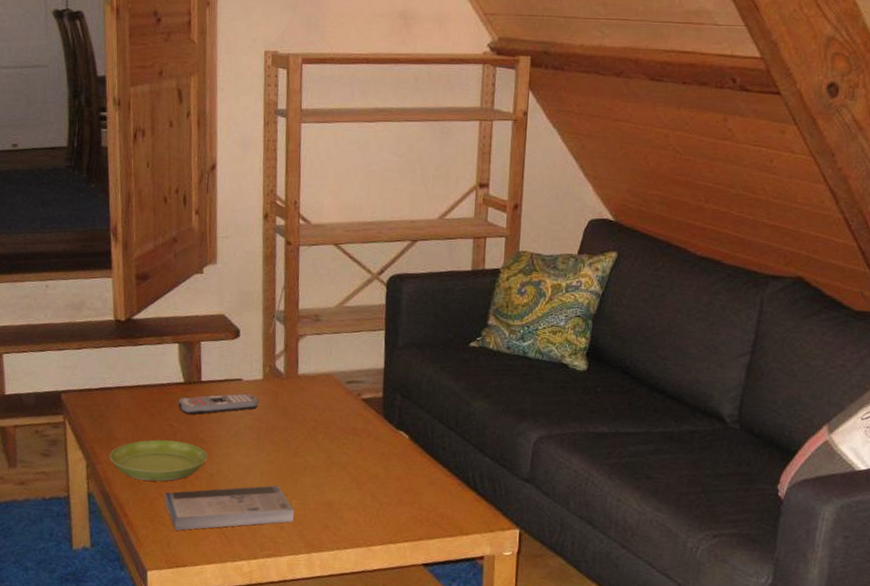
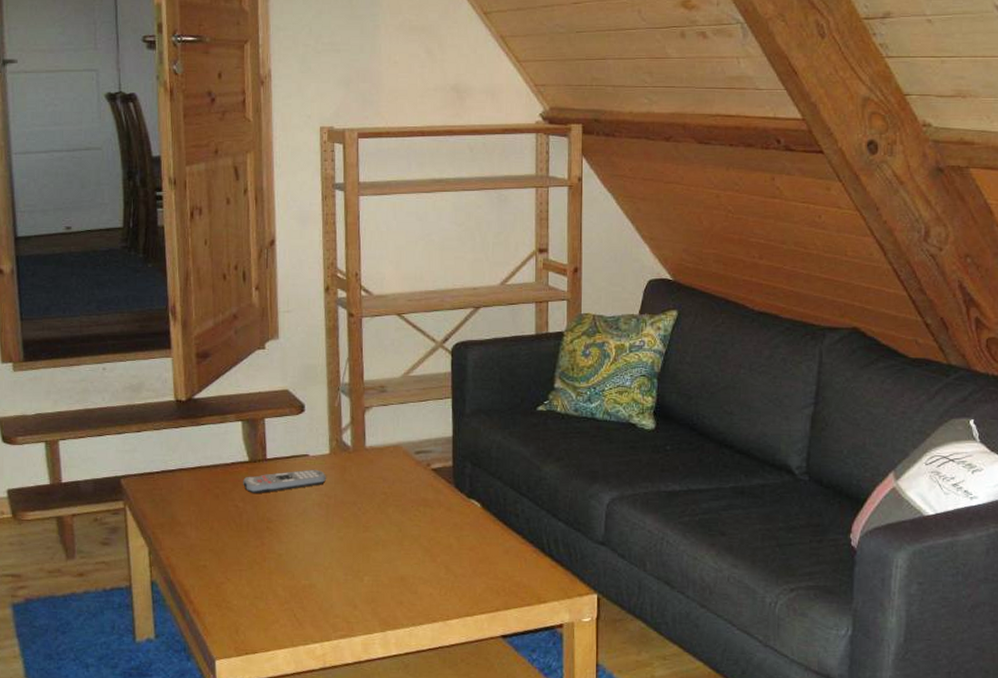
saucer: present [109,439,208,482] -> none [172,521,276,565]
book: present [164,485,294,531] -> none [231,562,367,616]

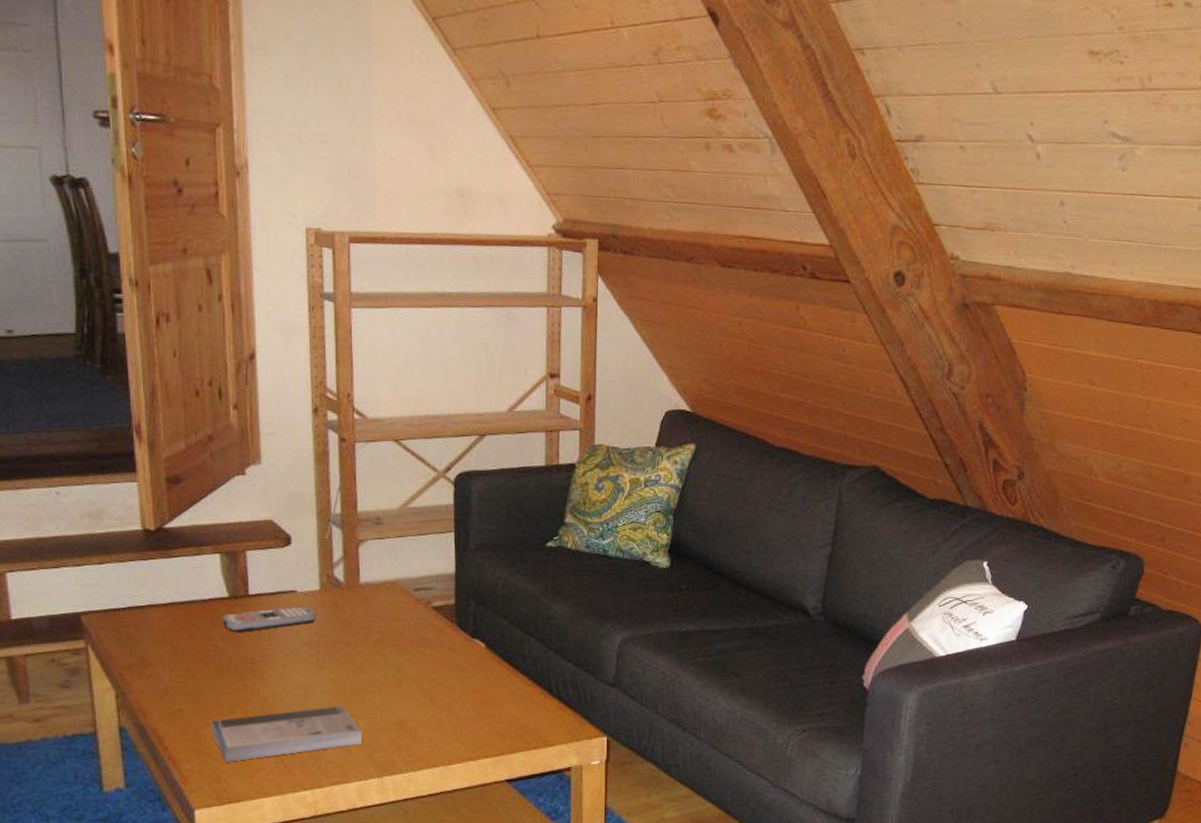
book: none [231,562,367,616] -> present [211,706,362,762]

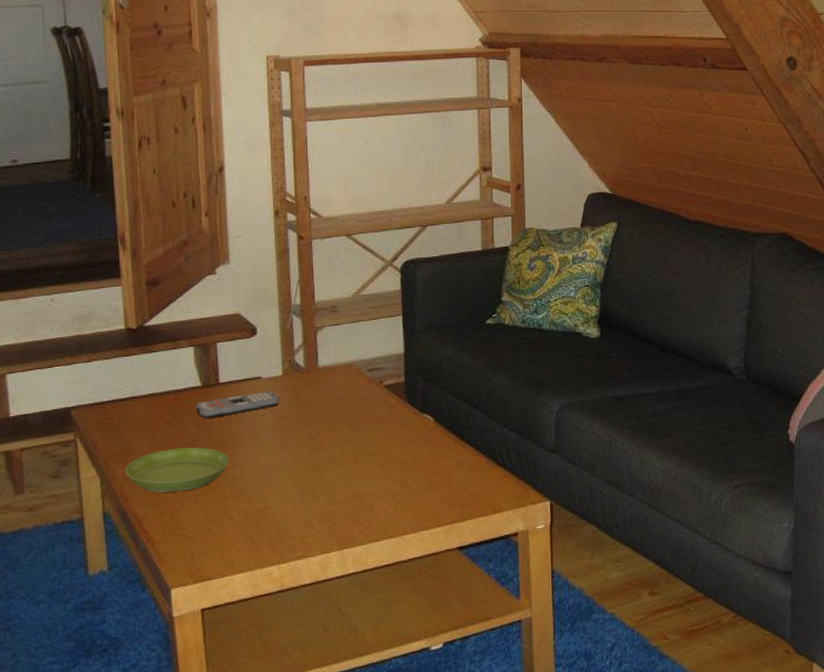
saucer: none [143,662,261,709] -> present [125,447,230,492]
book: present [211,706,362,762] -> none [186,483,323,542]

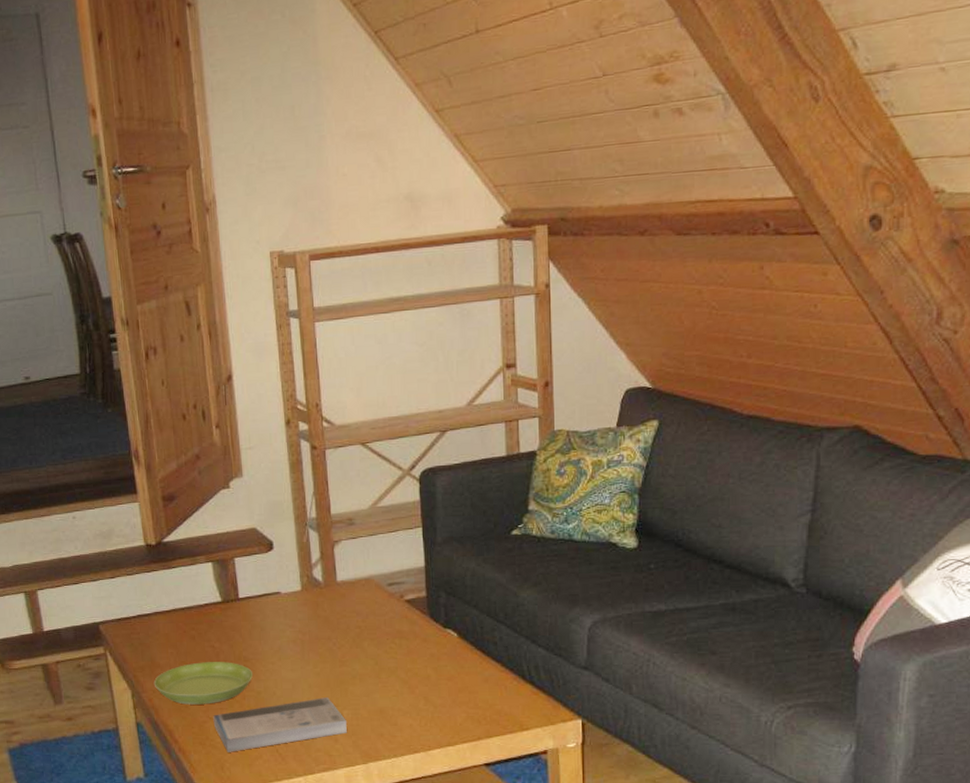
book: none [186,483,323,542] -> present [213,697,347,752]
remote control: present [196,391,281,419] -> none [217,606,300,634]

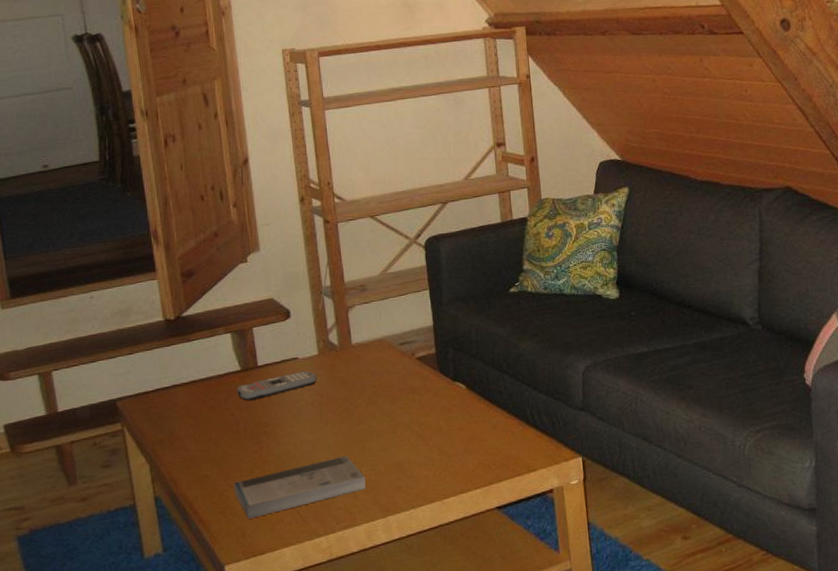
saucer: present [153,662,253,705] -> none [172,428,273,475]
remote control: none [217,606,300,634] -> present [237,370,318,401]

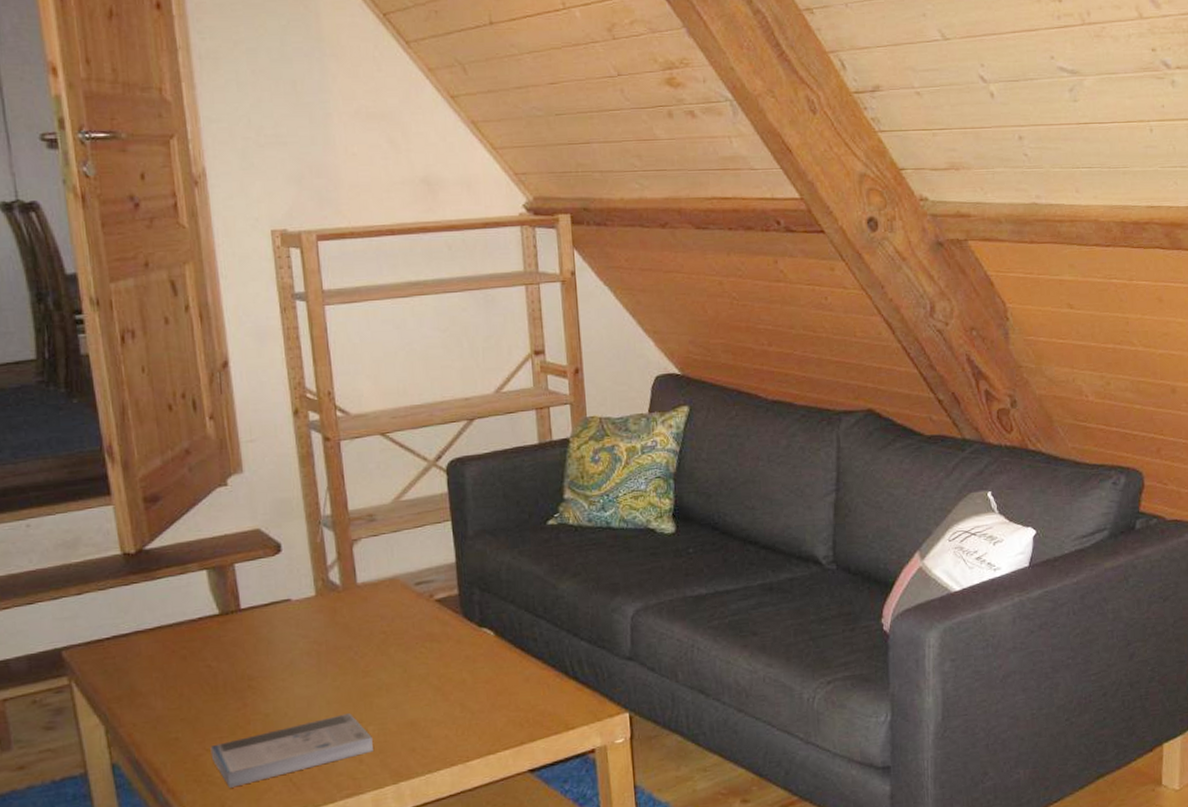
remote control: present [237,370,318,401] -> none [214,614,315,651]

